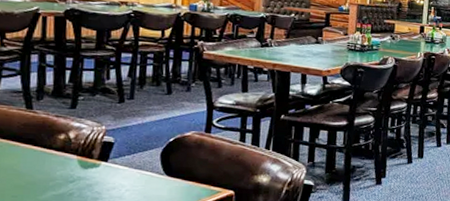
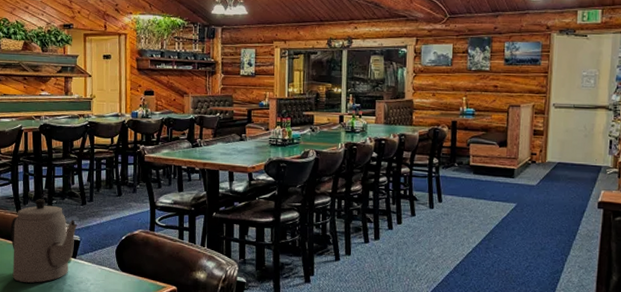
teapot: none [15,94,112,190] -> present [10,199,78,283]

